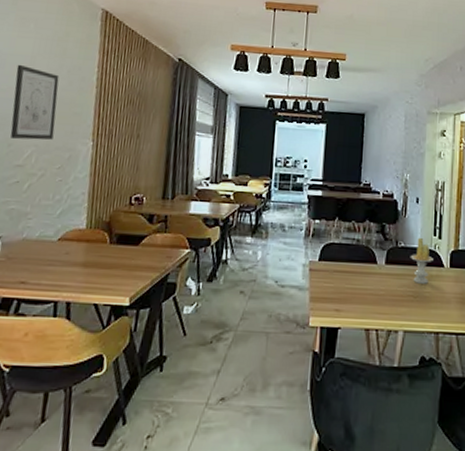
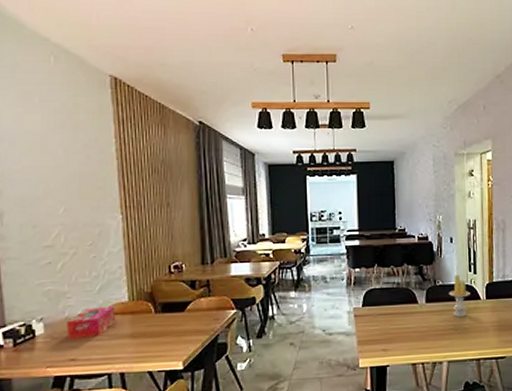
wall art: present [10,65,60,140] -> none [28,143,80,219]
tissue box: none [21,231,72,262] -> present [66,306,115,340]

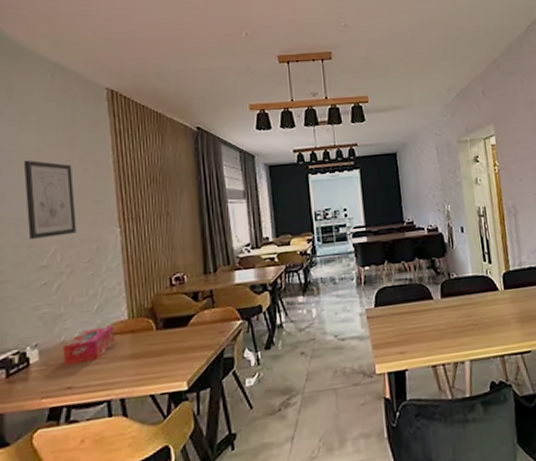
wall art: none [28,143,80,219] -> present [23,160,76,239]
candle: present [448,274,470,317] -> none [464,265,487,311]

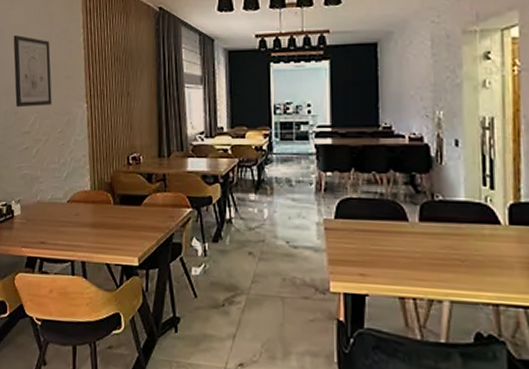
tissue box: present [63,325,114,366] -> none [38,193,79,223]

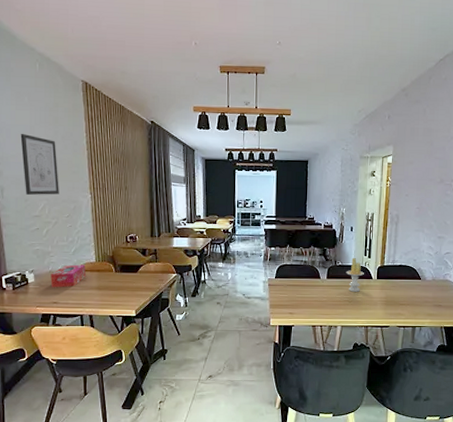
tissue box: none [38,193,79,223] -> present [50,264,86,288]
candle: none [451,188,484,245] -> present [346,257,364,292]

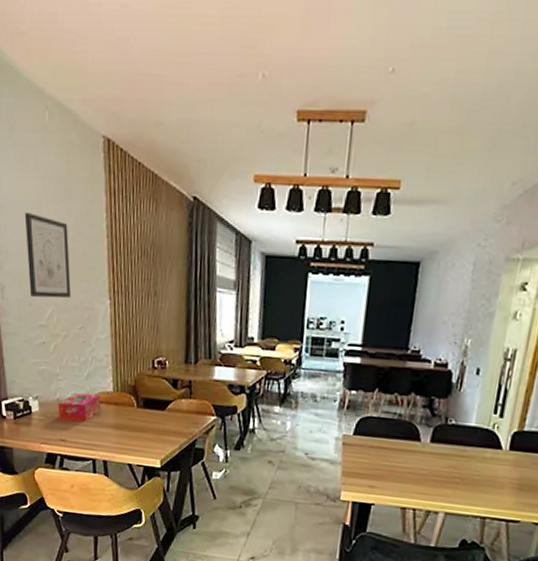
candle: present [346,257,364,292] -> none [461,414,490,466]

